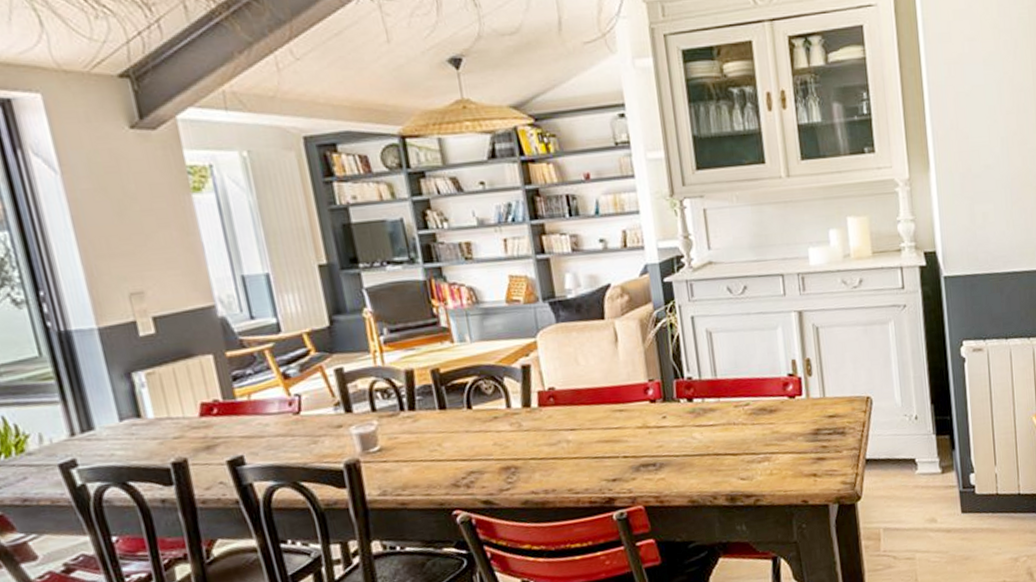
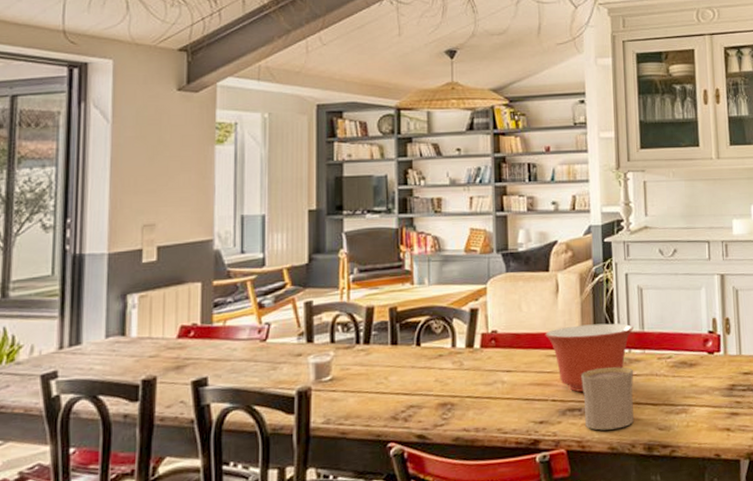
mixing bowl: none [608,371,705,447] -> present [545,323,633,392]
cup: none [652,417,713,484] -> present [581,367,634,431]

